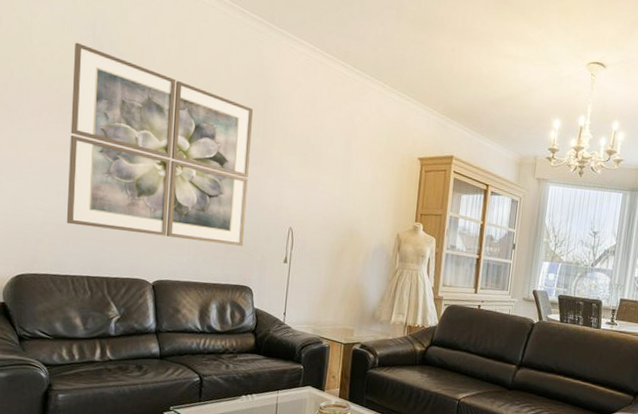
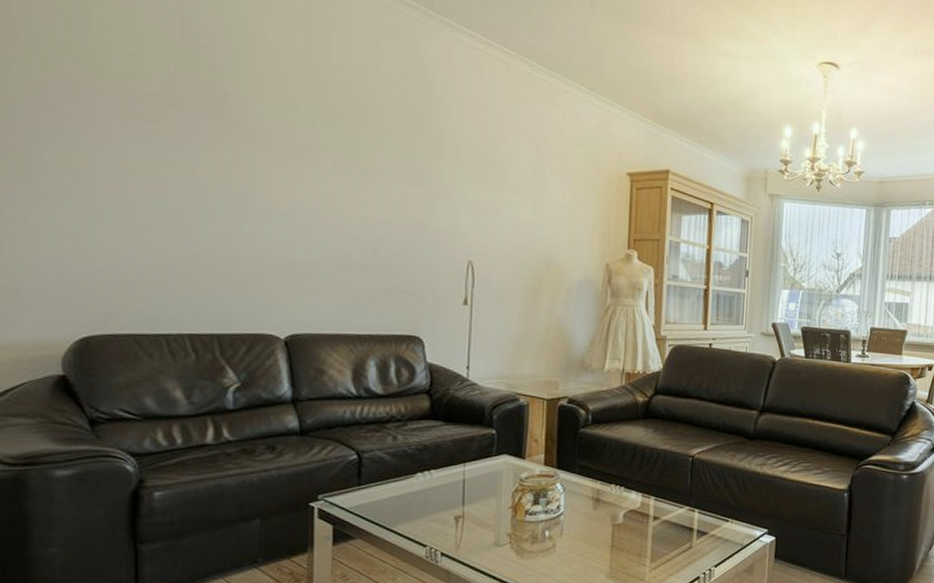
wall art: present [66,42,254,246] -> none [153,28,413,286]

